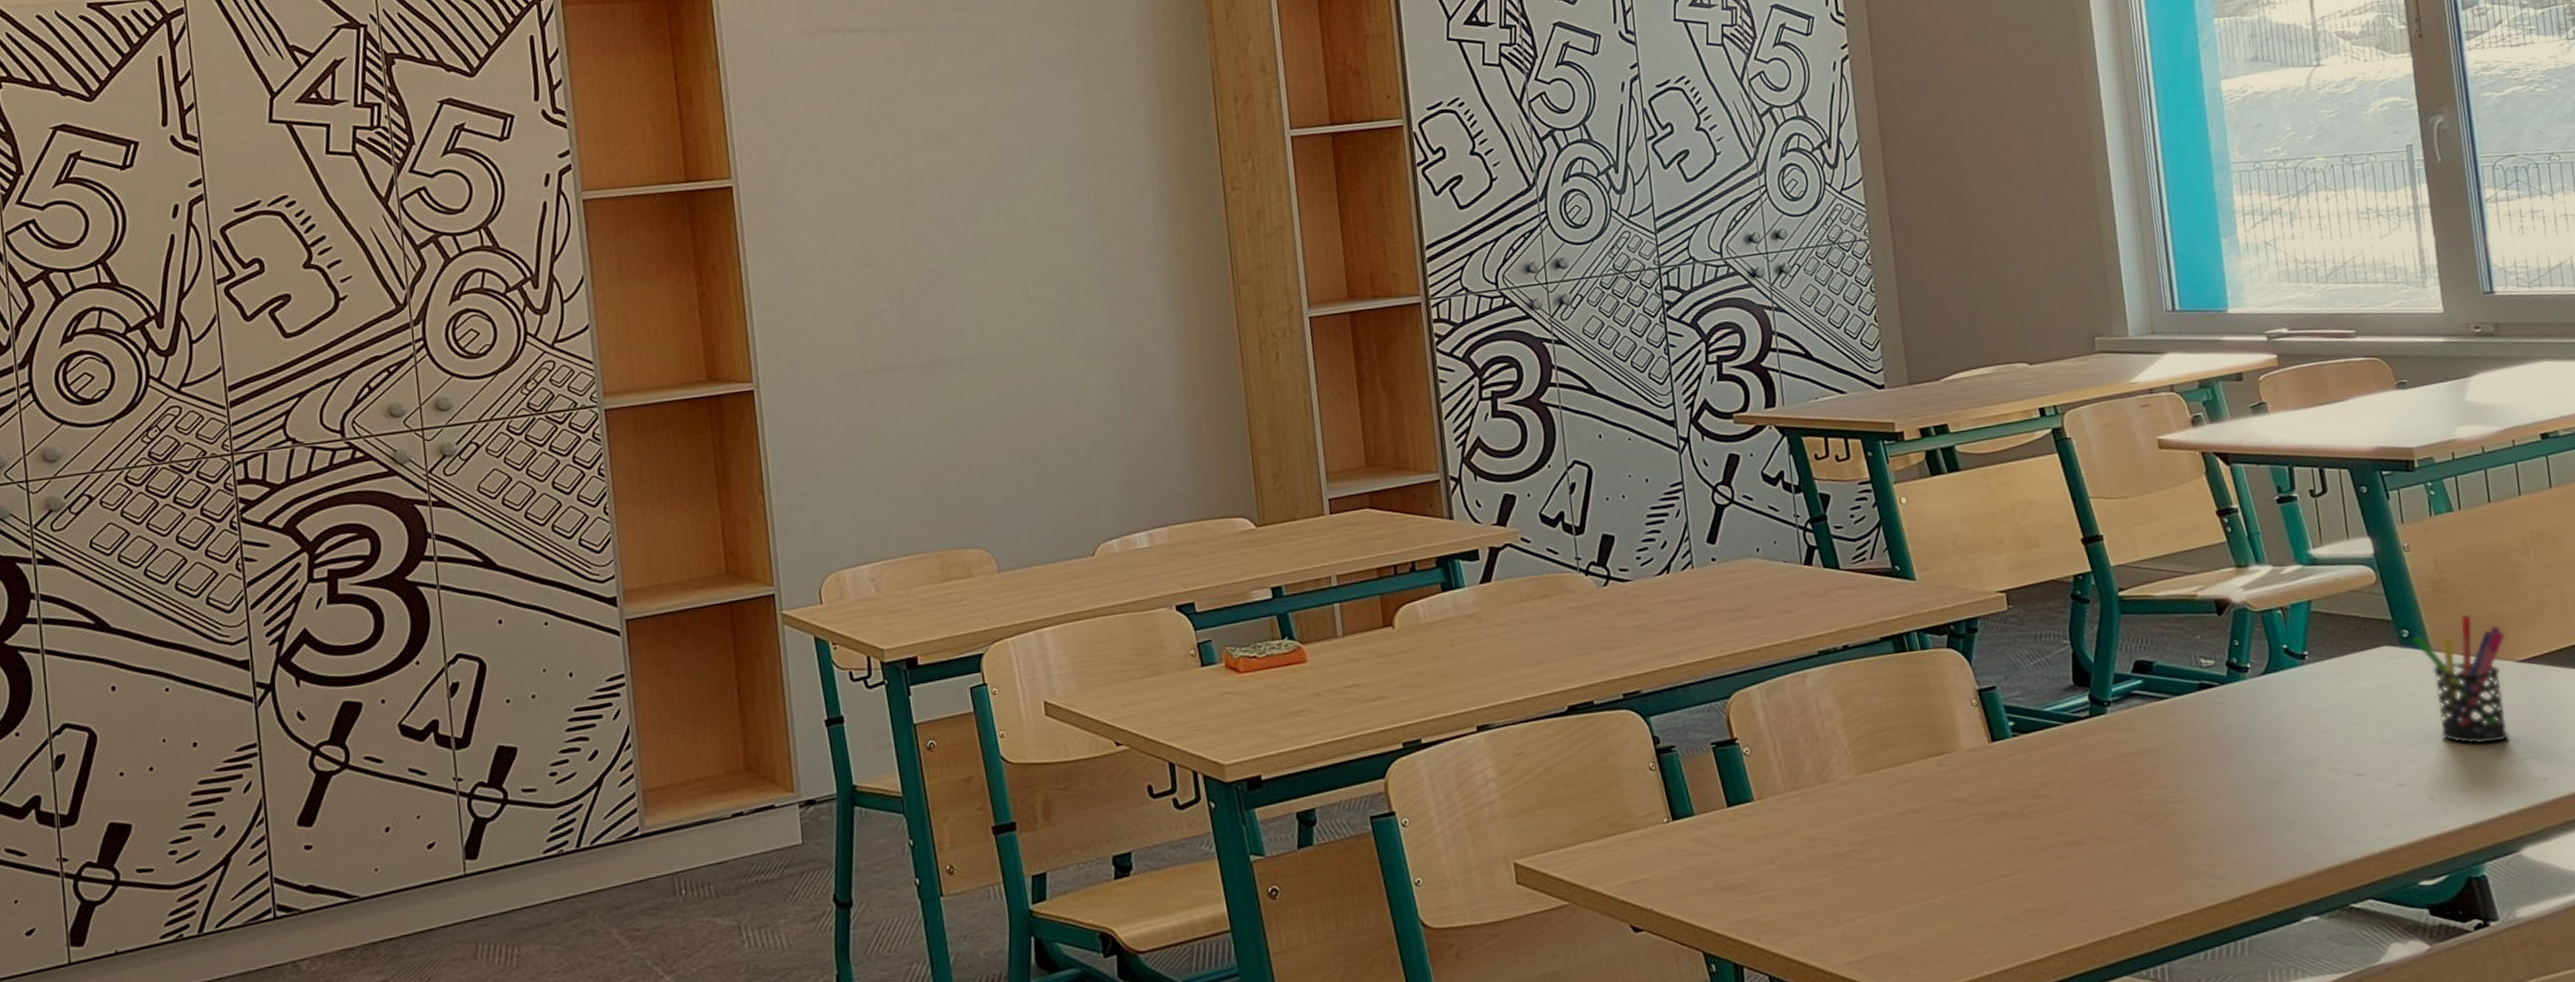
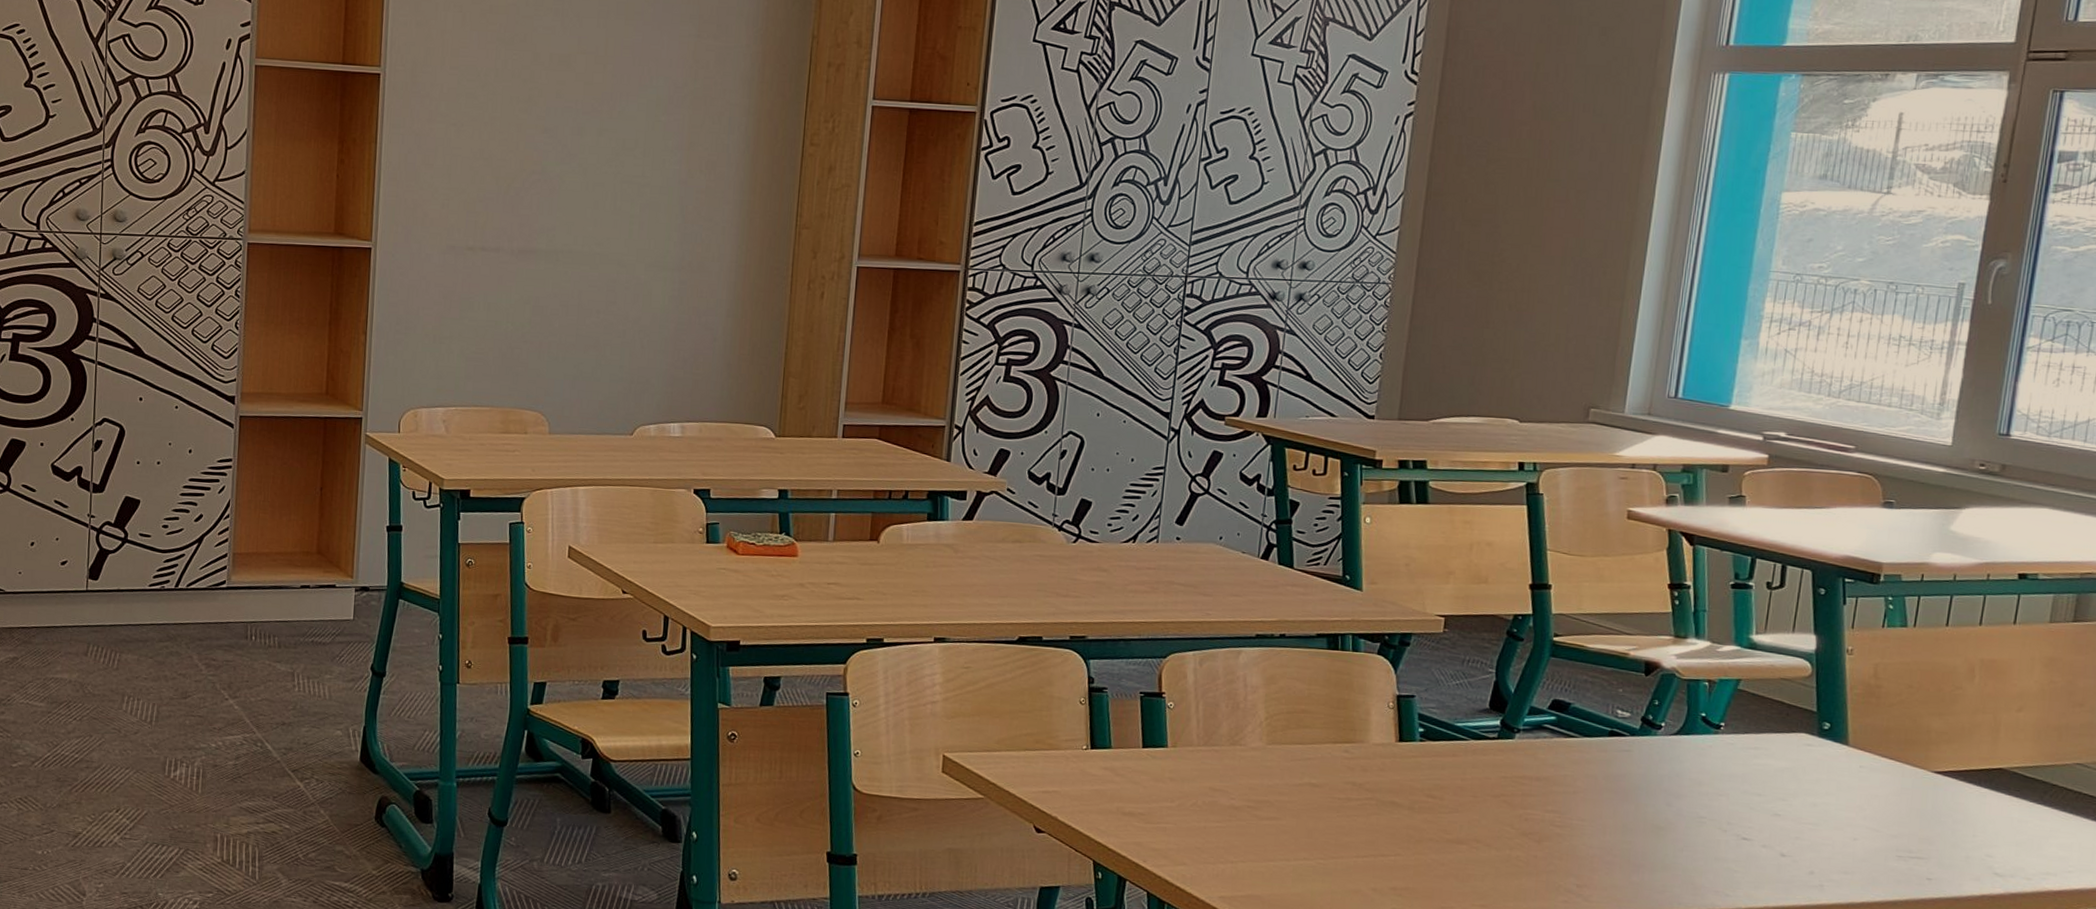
pen holder: present [2413,613,2510,745] -> none [1832,720,1927,838]

